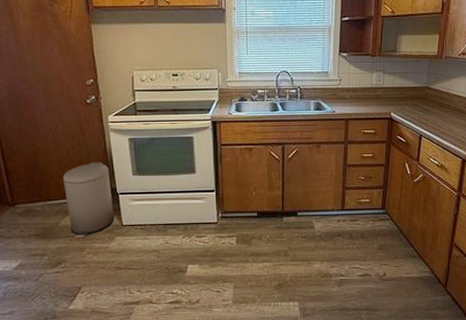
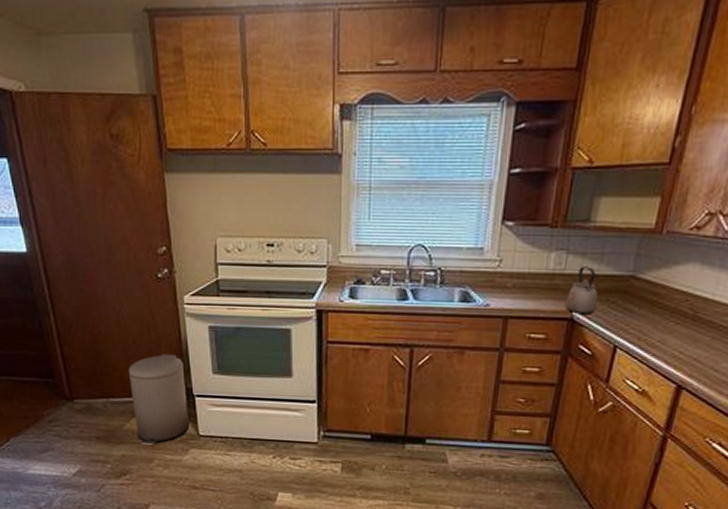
kettle: none [385,82,406,115] -> present [565,266,598,315]

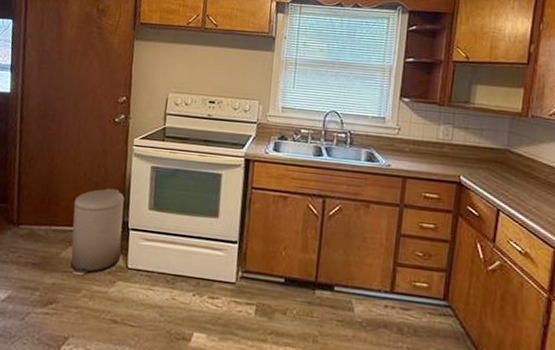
kettle: present [565,266,598,315] -> none [453,138,480,180]

